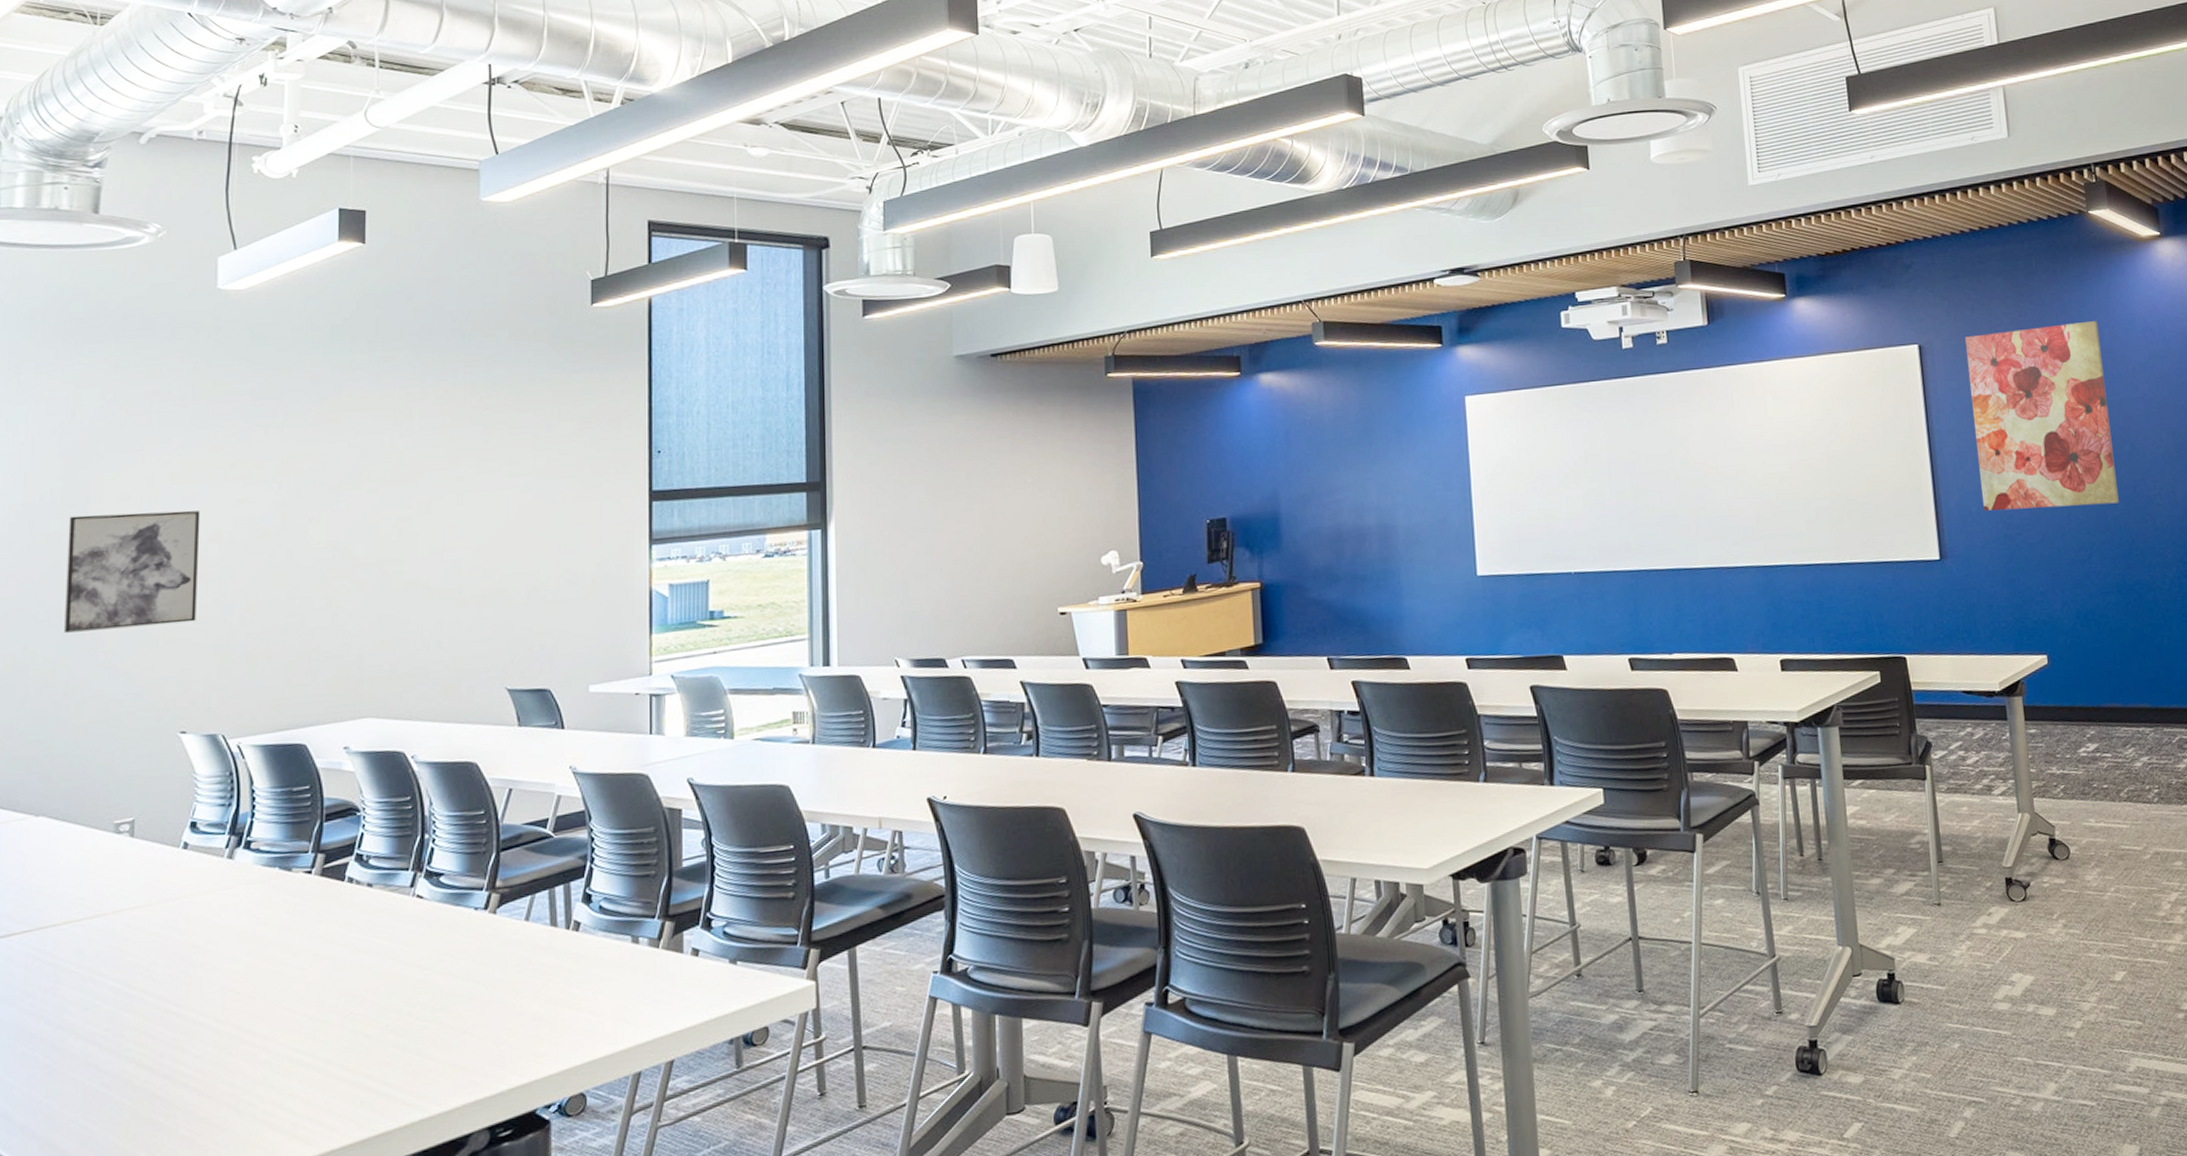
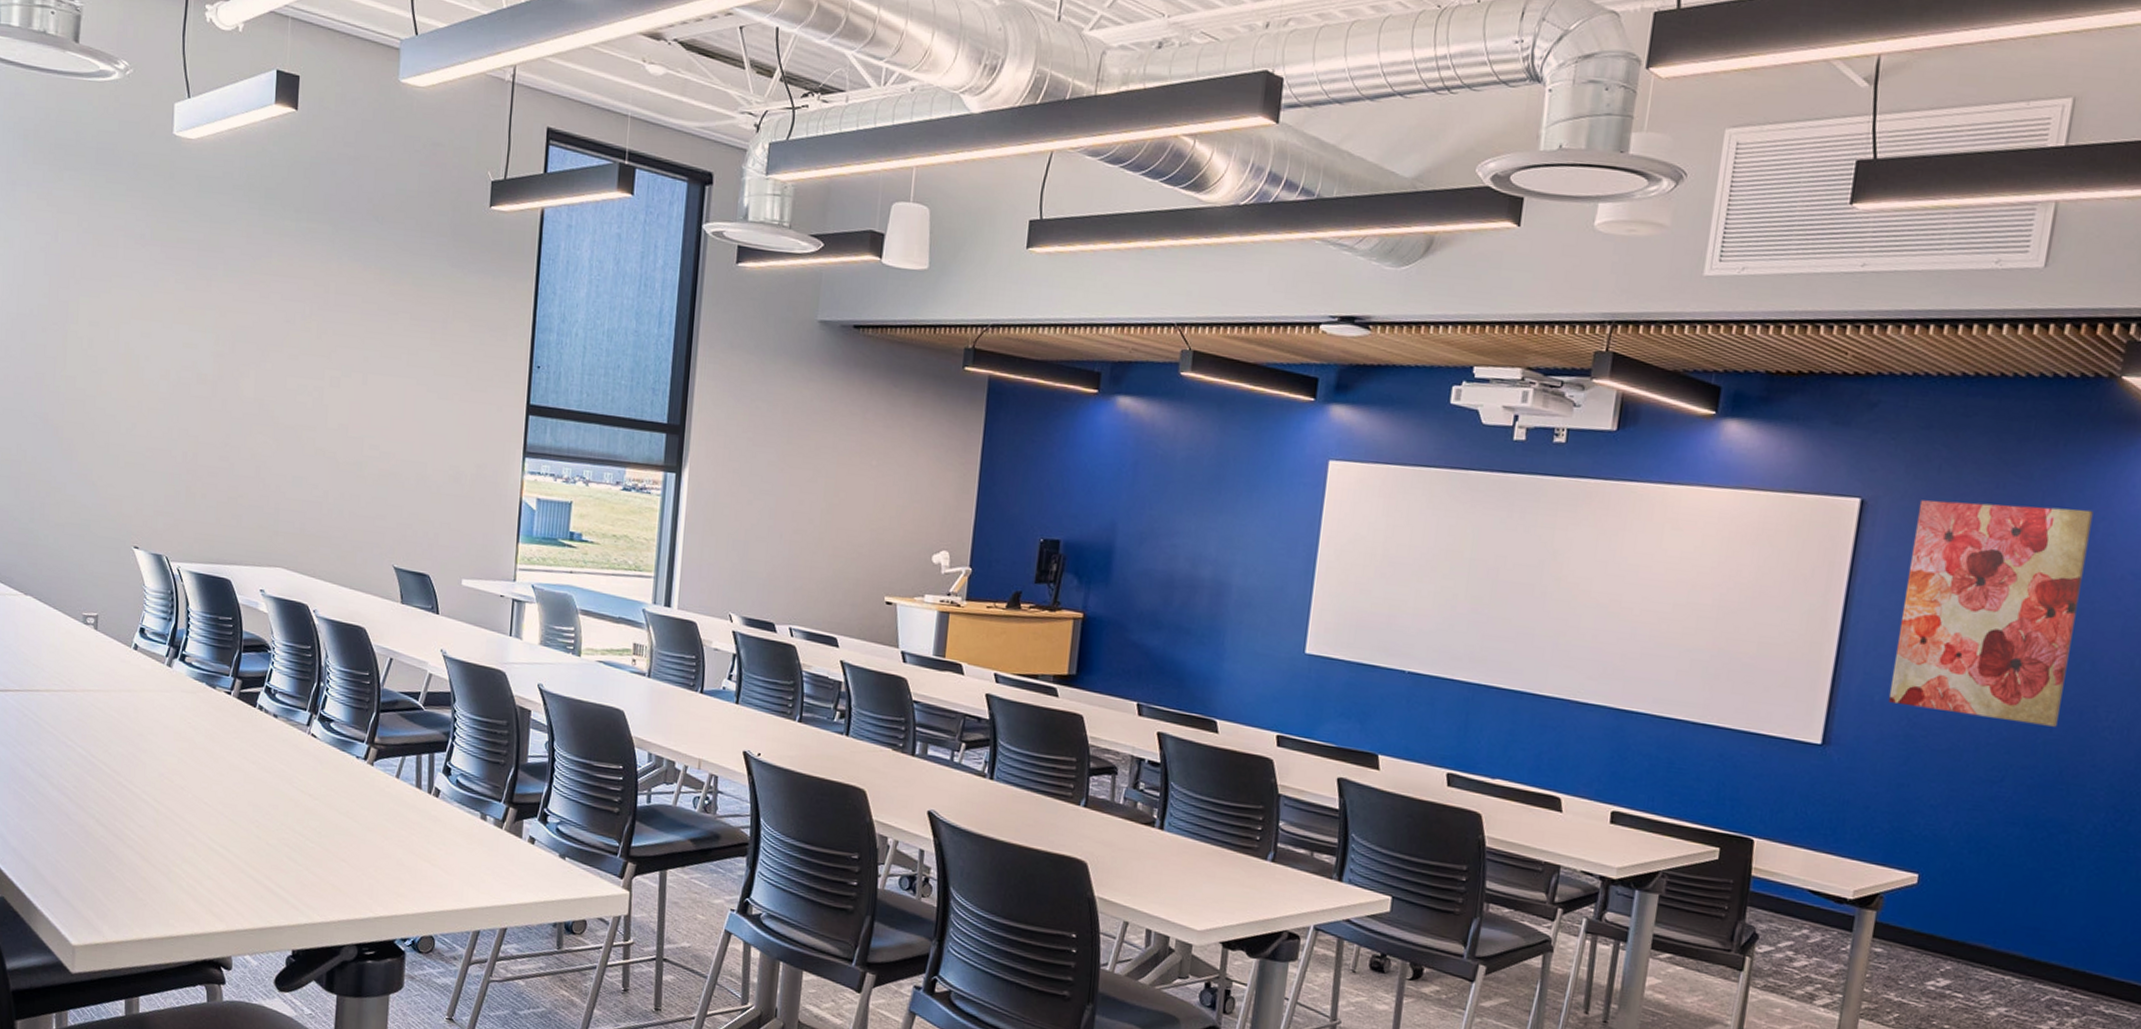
wall art: present [64,510,201,633] -> none [48,332,154,450]

